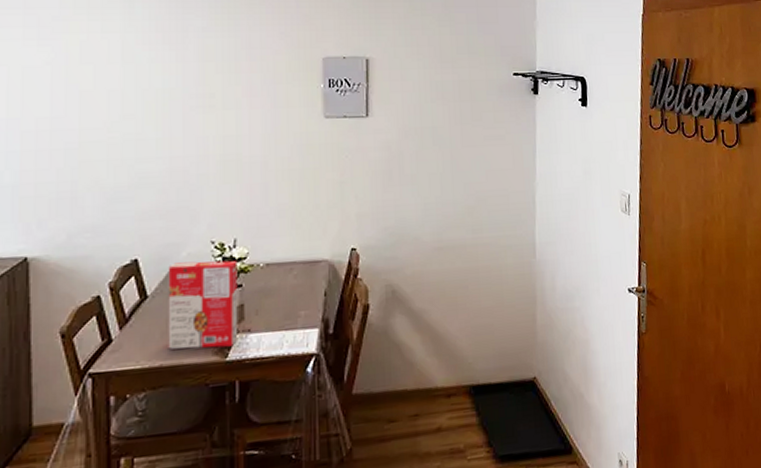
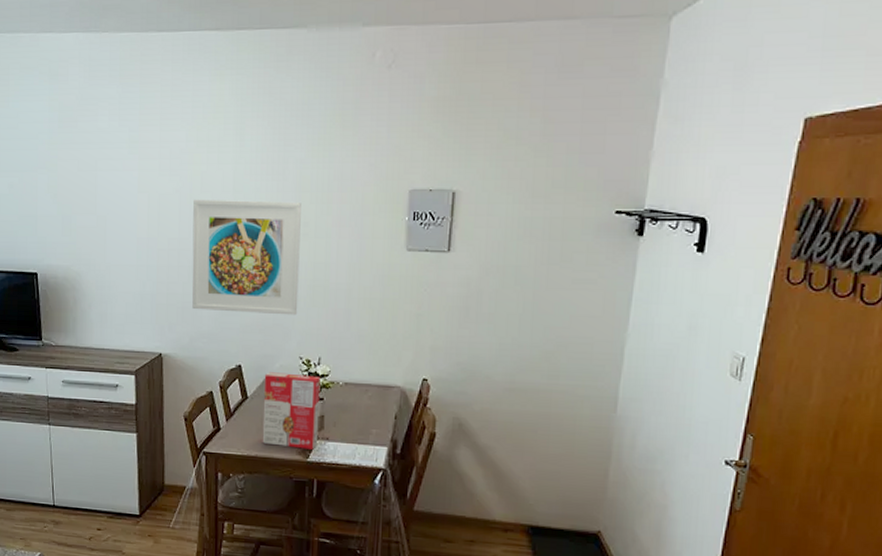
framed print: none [69,71,206,200] -> present [192,199,301,316]

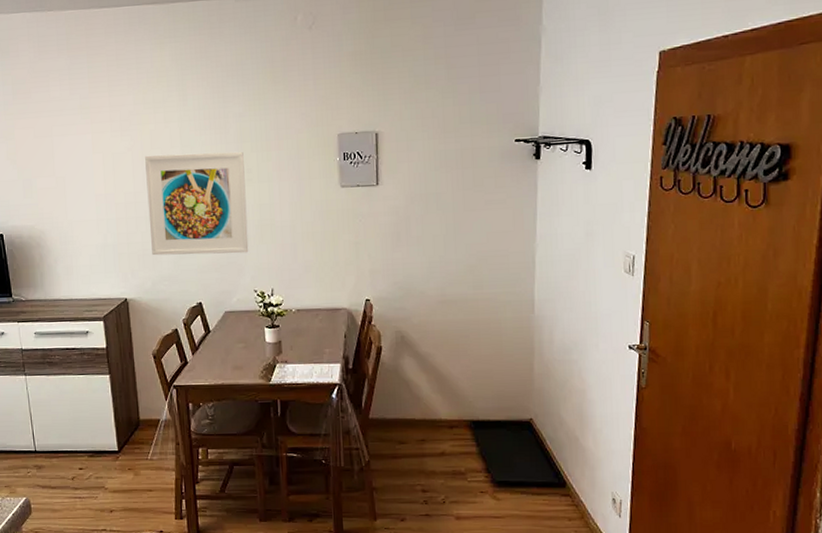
cereal box: present [262,372,321,450] -> none [223,305,278,373]

